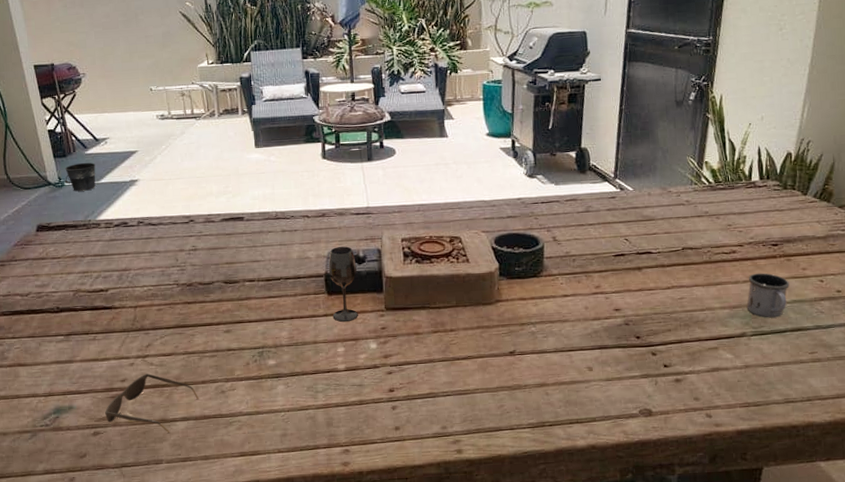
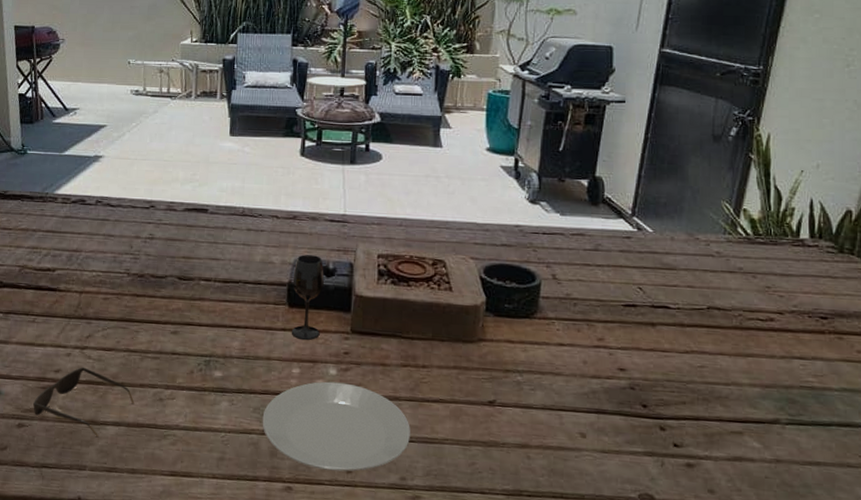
bucket: present [65,162,96,192] -> none [28,131,61,162]
plate: none [316,354,446,431] -> present [262,381,410,472]
mug: present [746,273,790,318] -> none [782,349,839,407]

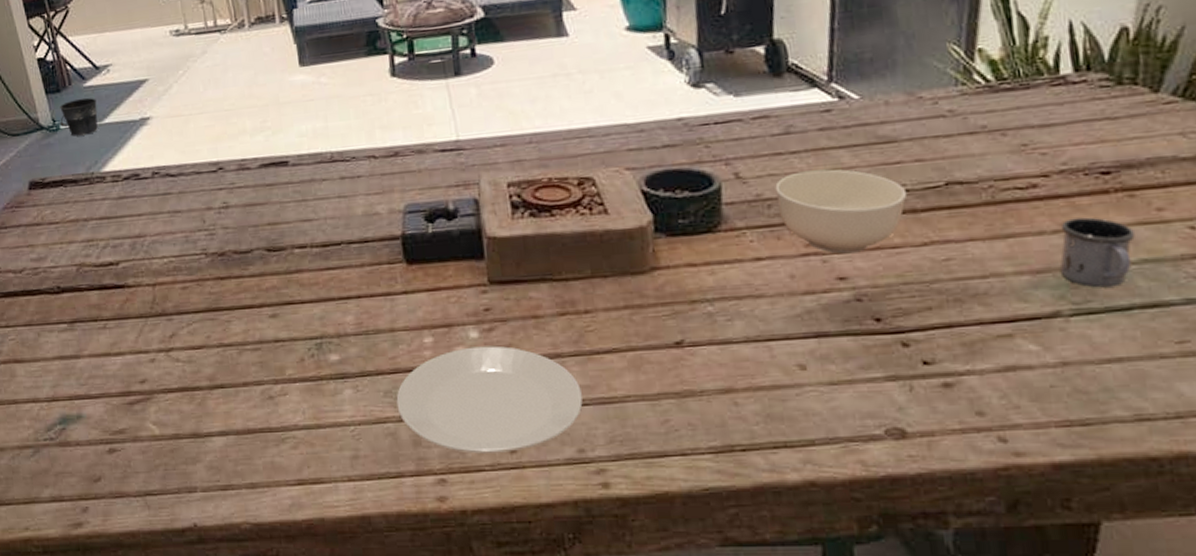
bucket: none [28,131,61,162] -> present [60,97,98,137]
sunglasses: present [33,367,135,436] -> none [122,372,241,451]
wine glass: present [291,255,324,340] -> none [406,196,451,301]
bowl: none [581,281,679,351] -> present [775,169,908,254]
mug: none [782,349,839,407] -> present [1059,217,1135,288]

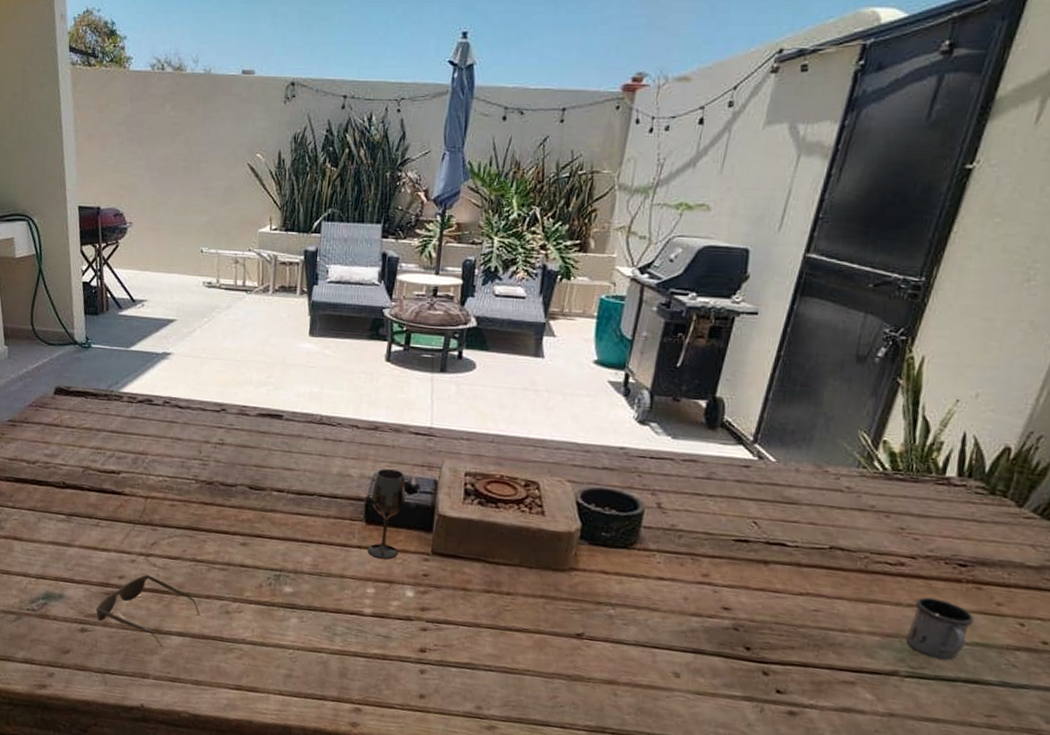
bucket: present [60,97,98,137] -> none [92,324,128,357]
sunglasses: none [122,372,241,451] -> present [96,574,201,646]
plate: present [396,345,583,454] -> none [332,603,490,697]
wine glass: none [406,196,451,301] -> present [367,469,406,560]
bowl: present [775,169,908,254] -> none [686,512,797,590]

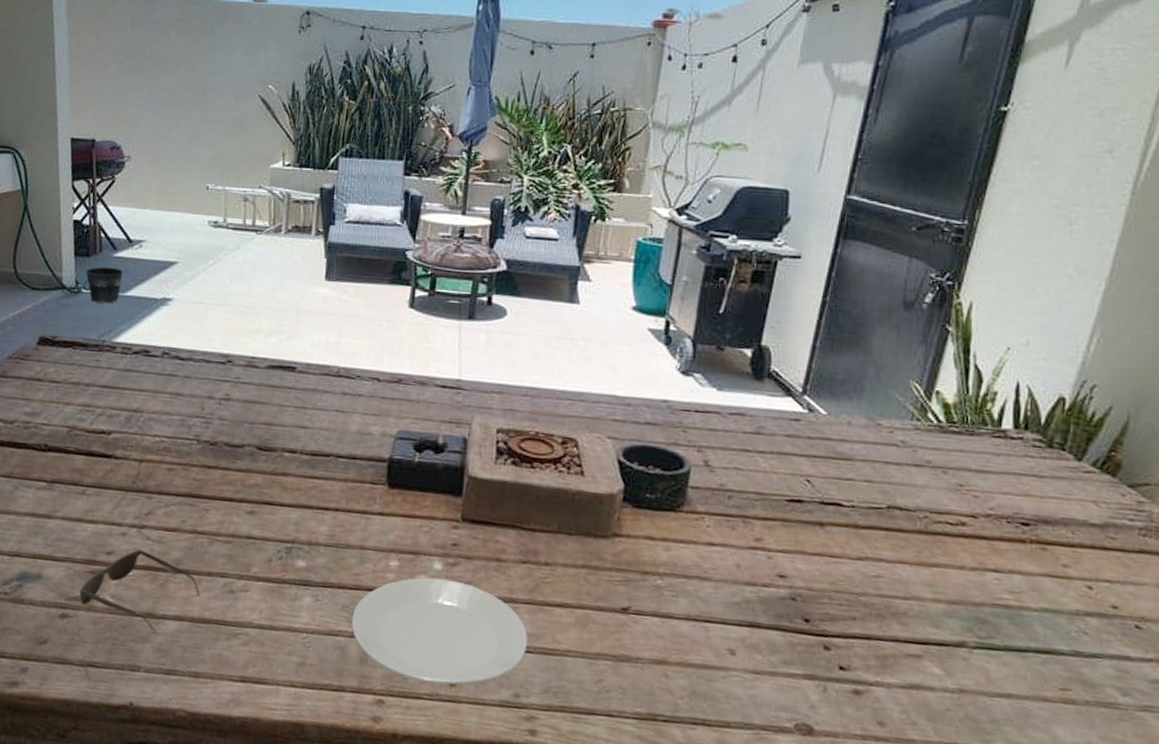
bucket: none [92,324,128,357] -> present [82,266,123,303]
plate: none [332,603,490,697] -> present [351,577,528,685]
wine glass: present [367,469,406,560] -> none [390,426,432,528]
mug: present [905,597,974,661] -> none [972,559,1041,629]

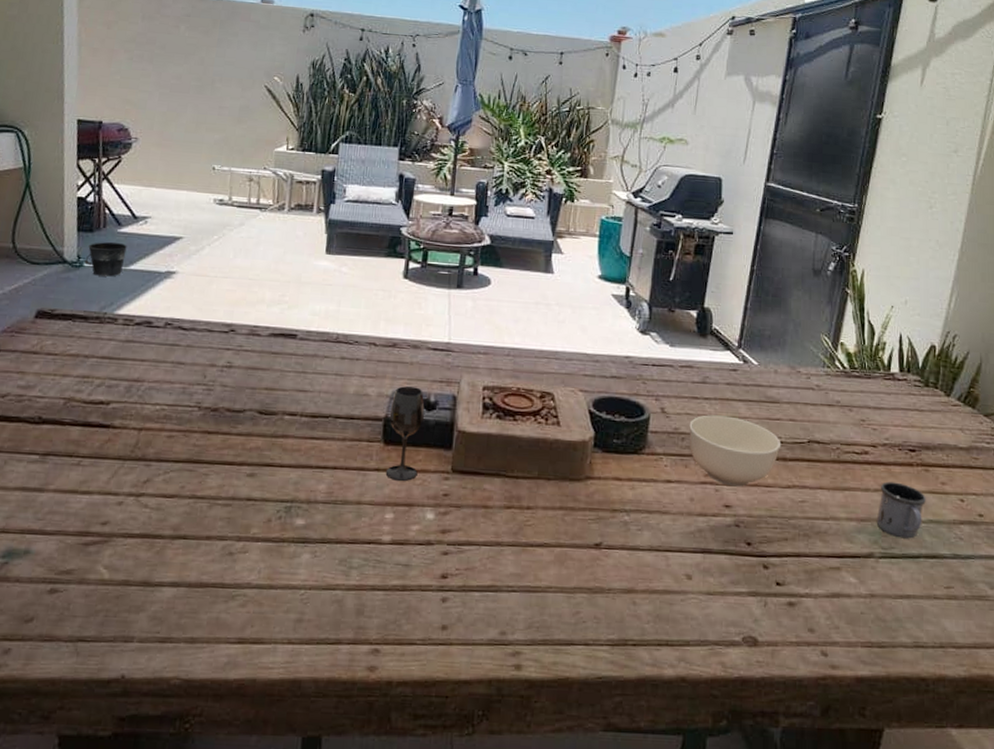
sunglasses: present [79,549,201,632] -> none [70,518,199,600]
plate: present [351,577,528,685] -> none [348,527,512,629]
wine glass: none [390,426,432,528] -> present [385,386,425,481]
bowl: none [737,470,853,555] -> present [689,415,781,487]
mug: none [972,559,1041,629] -> present [876,481,926,539]

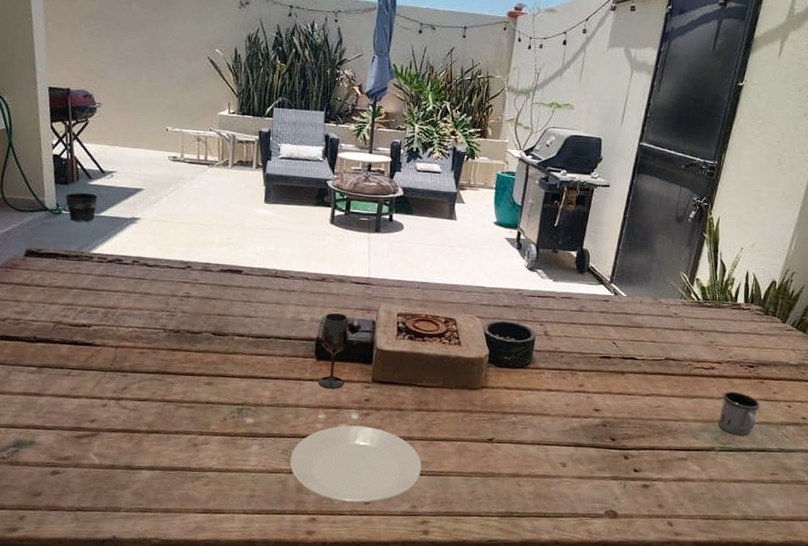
plate: none [348,527,512,629] -> present [289,425,421,503]
bowl: present [689,415,781,487] -> none [567,337,643,395]

